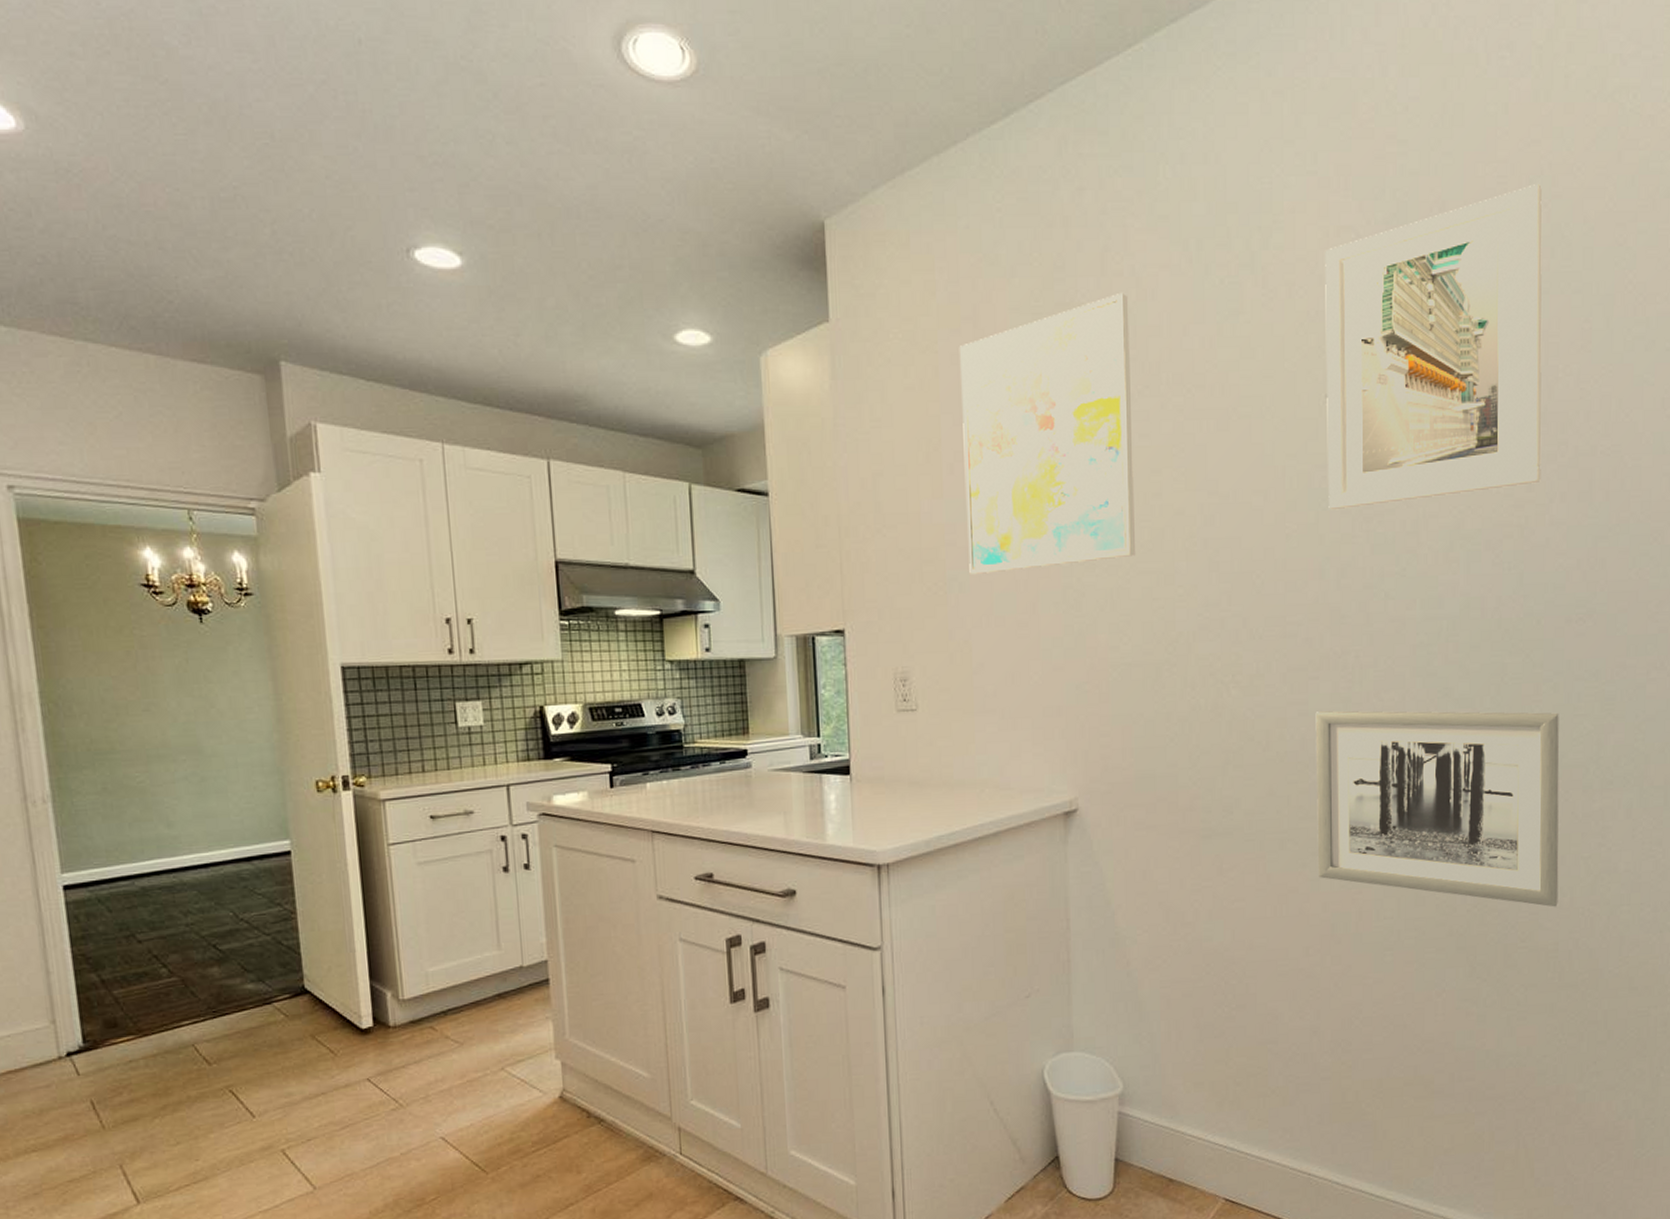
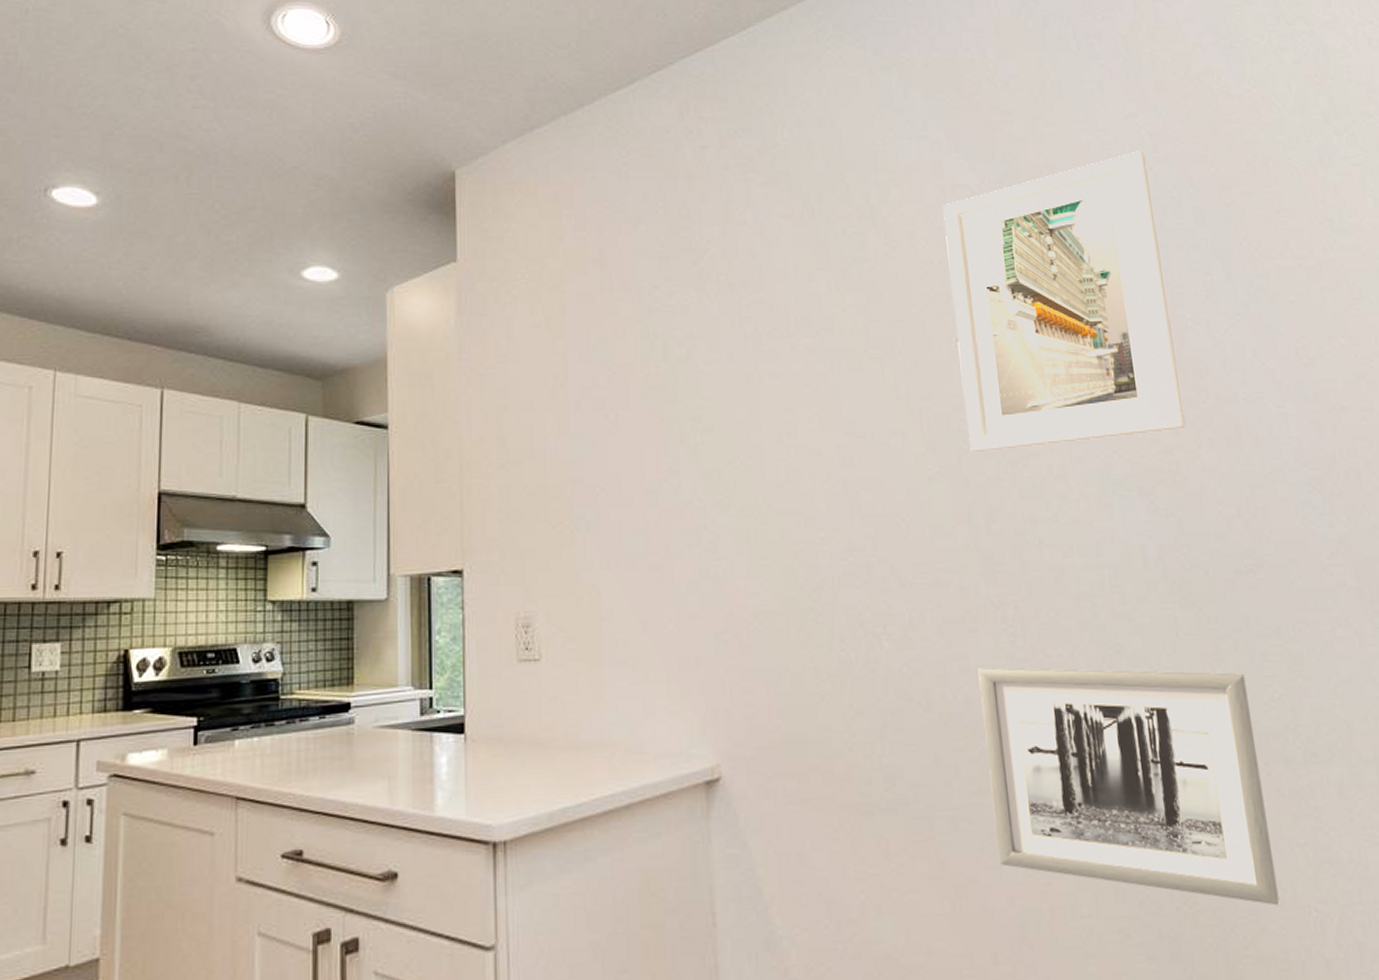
wall art: present [959,292,1136,575] -> none [586,239,773,514]

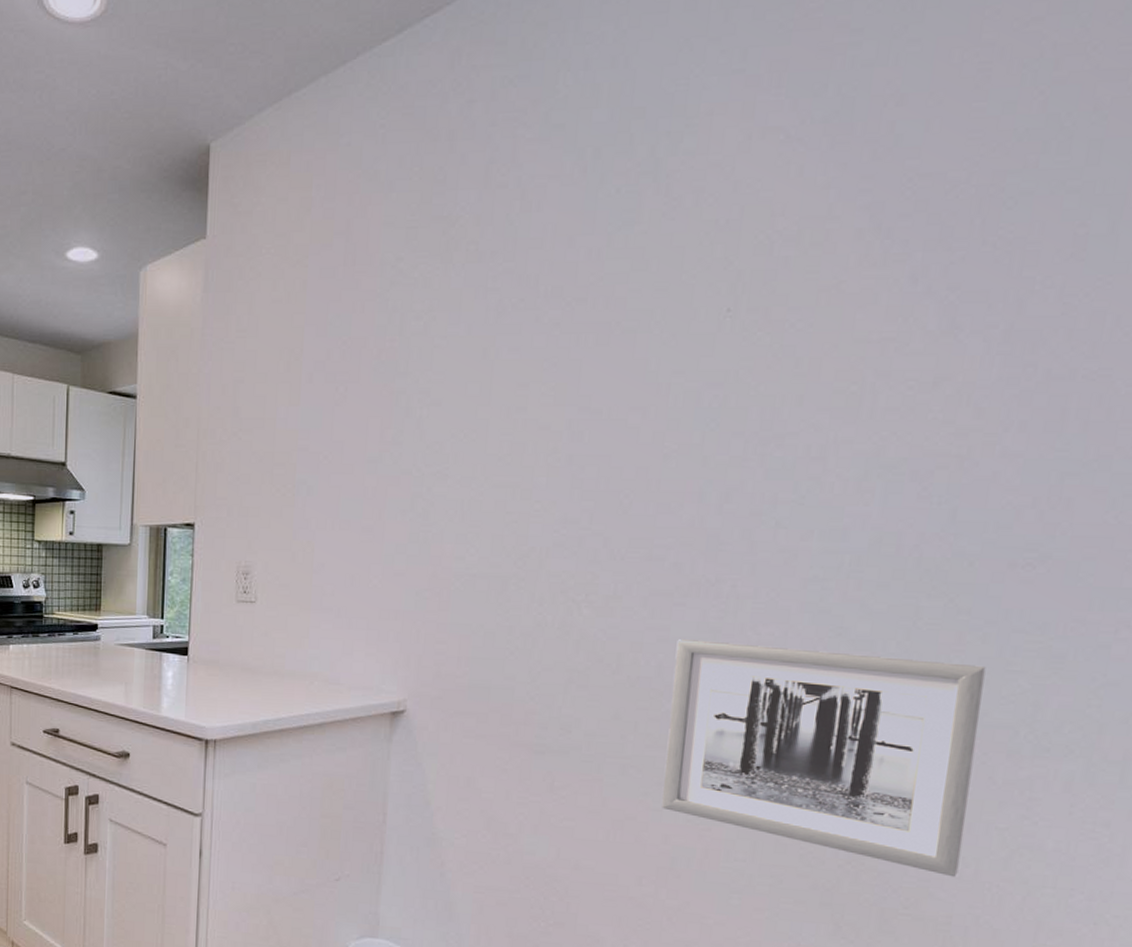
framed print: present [943,151,1186,453] -> none [717,69,1039,431]

